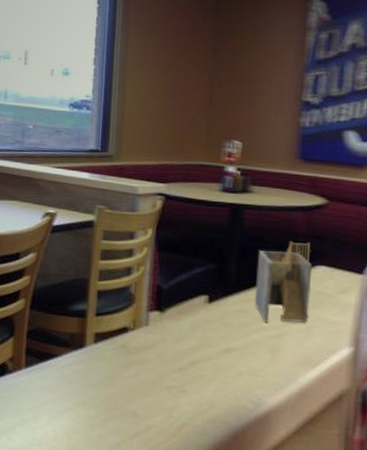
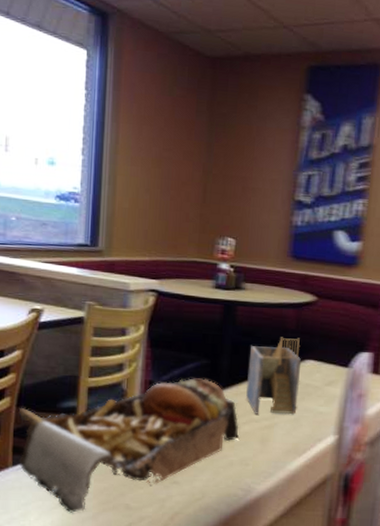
food tray: none [31,282,248,418] -> present [18,377,239,513]

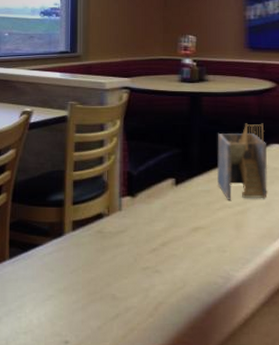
food tray: present [18,377,239,513] -> none [13,167,214,304]

